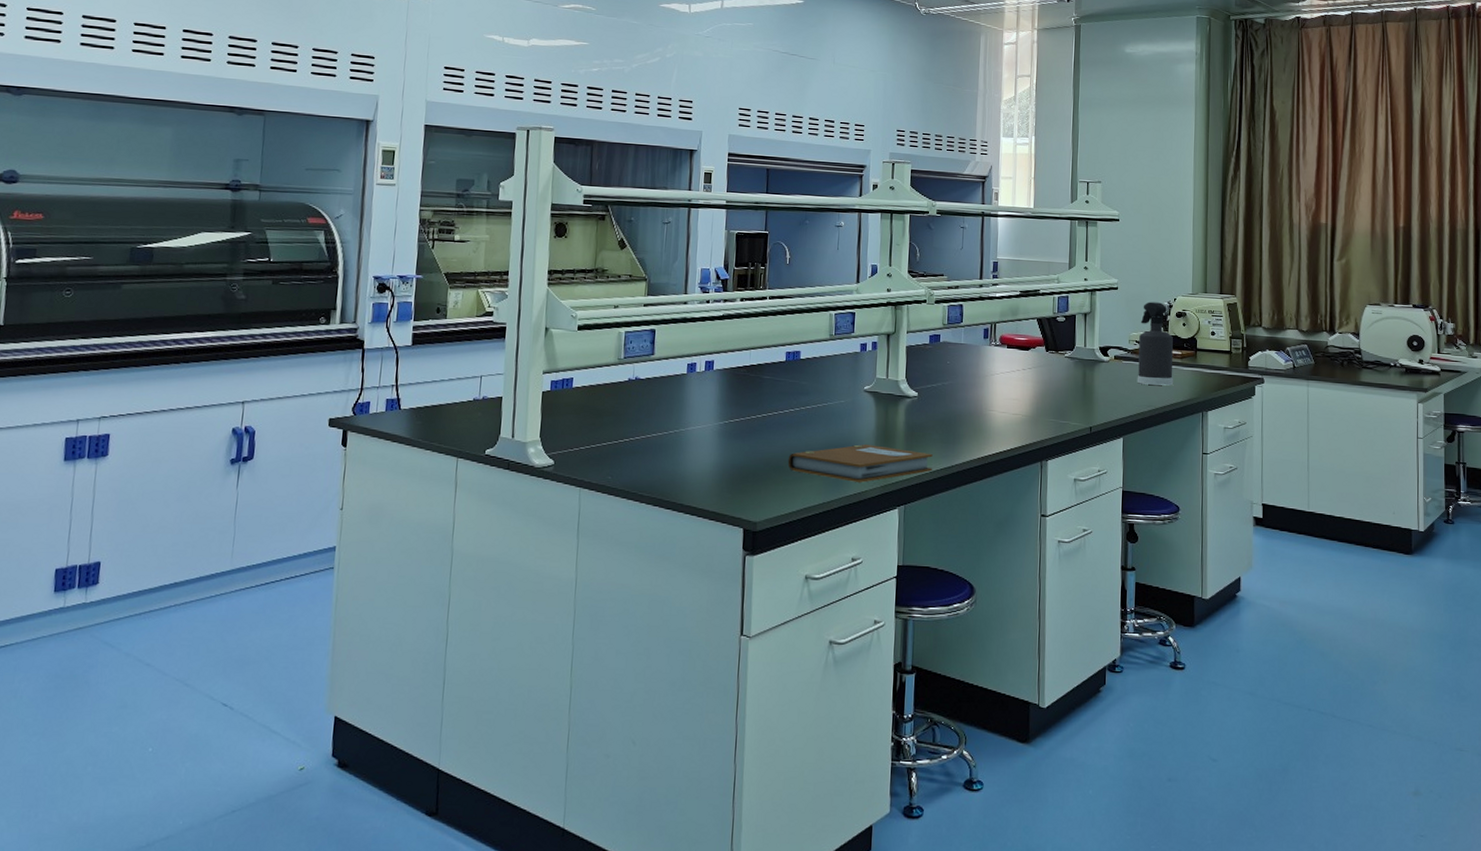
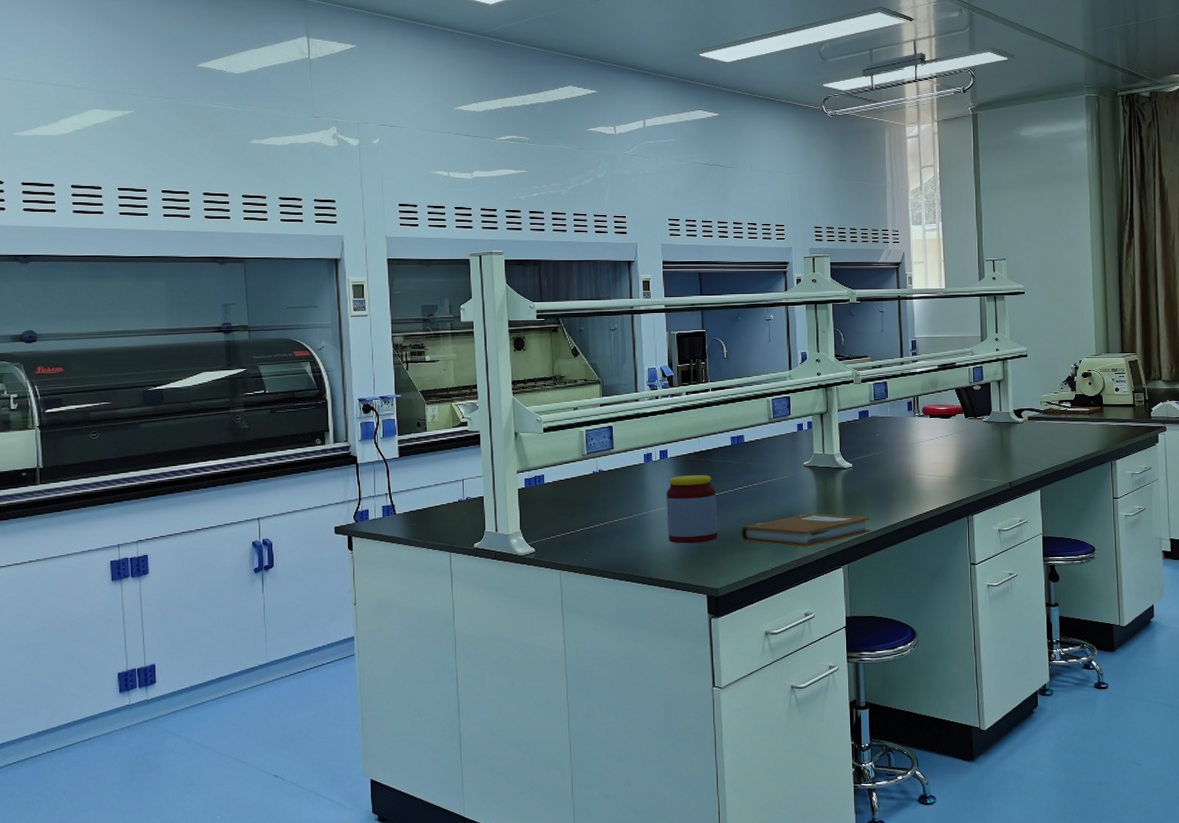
jar: none [705,391,764,469] -> present [666,475,718,544]
spray bottle: present [1137,302,1173,386] -> none [1049,365,1083,440]

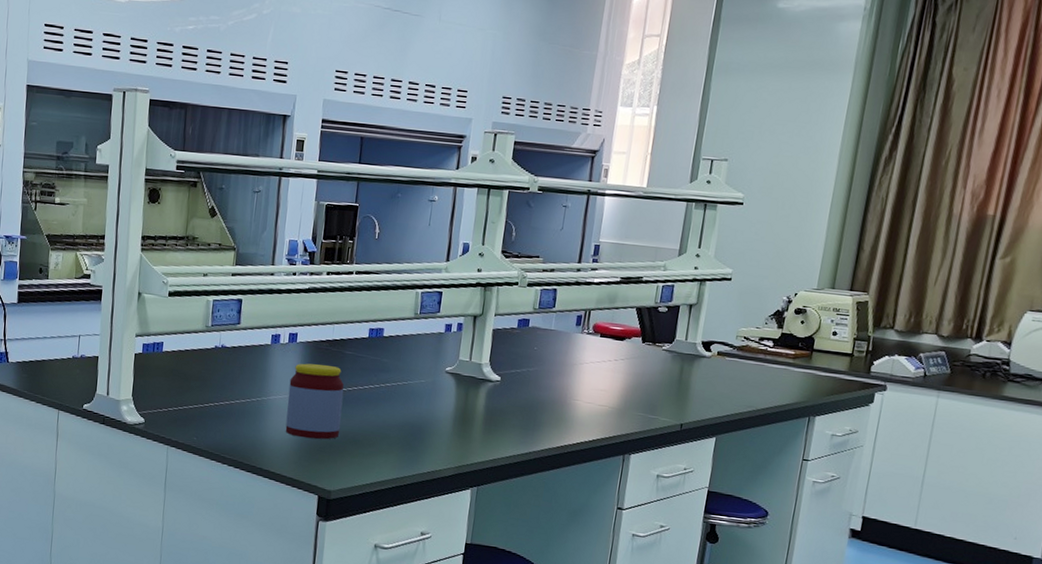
notebook: present [741,513,870,547] -> none [364,424,511,462]

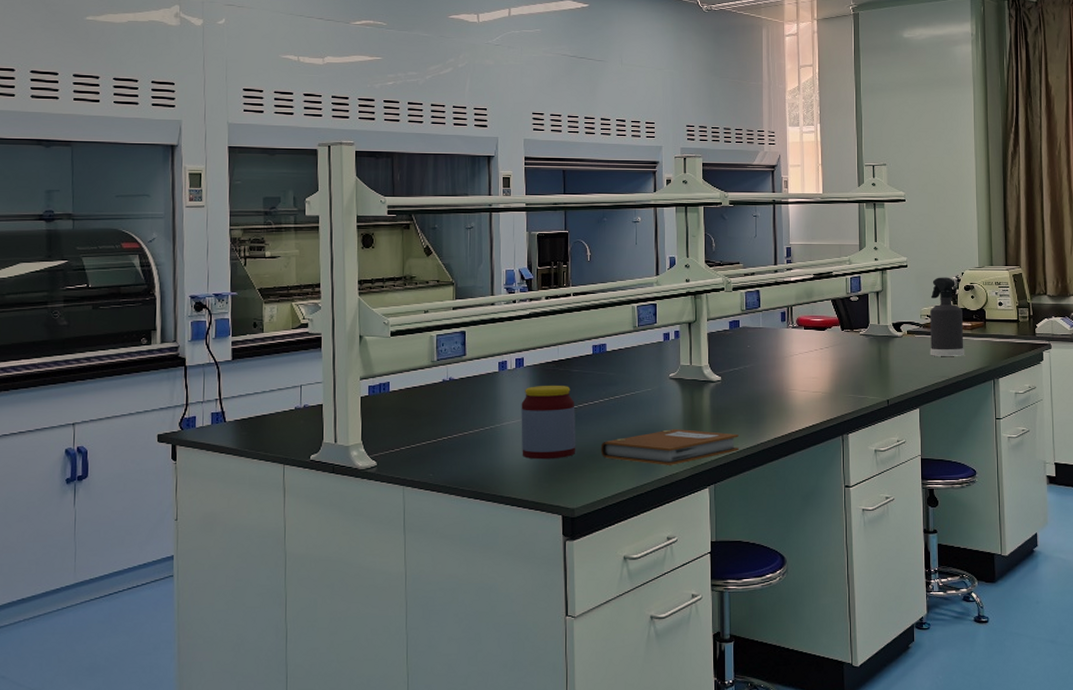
notebook: none [364,424,511,462] -> present [600,429,739,465]
spray bottle: none [739,295,788,387] -> present [930,277,964,356]

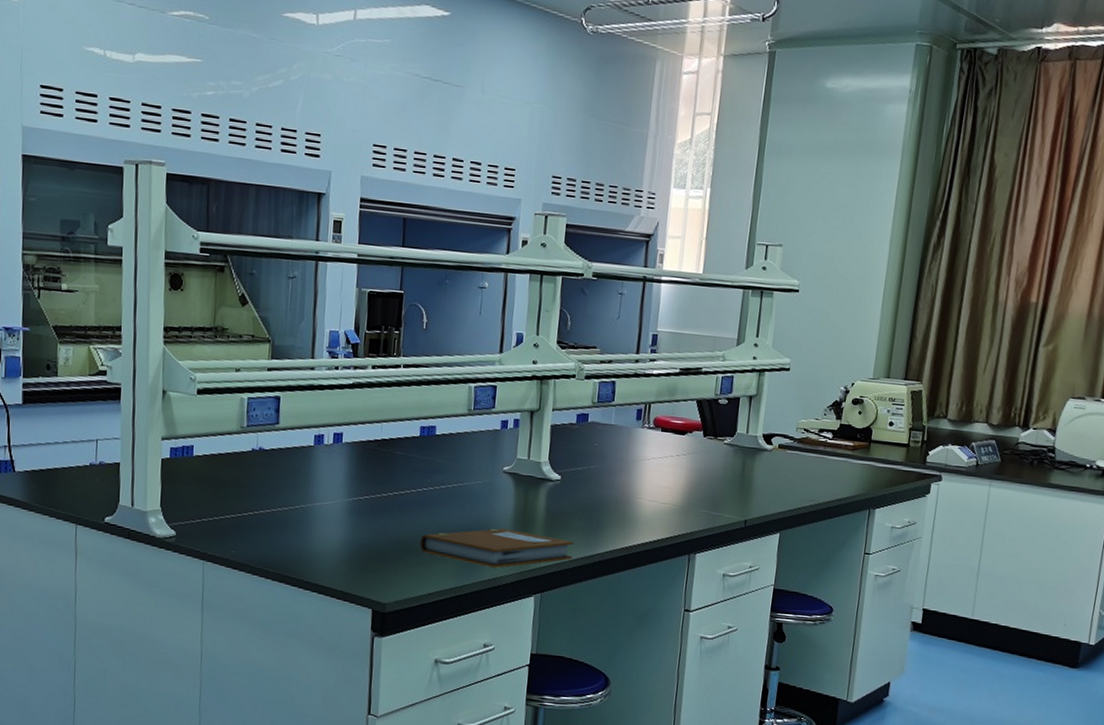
jar: present [521,386,576,460] -> none [333,465,396,548]
spray bottle: present [930,277,964,356] -> none [800,386,846,480]

